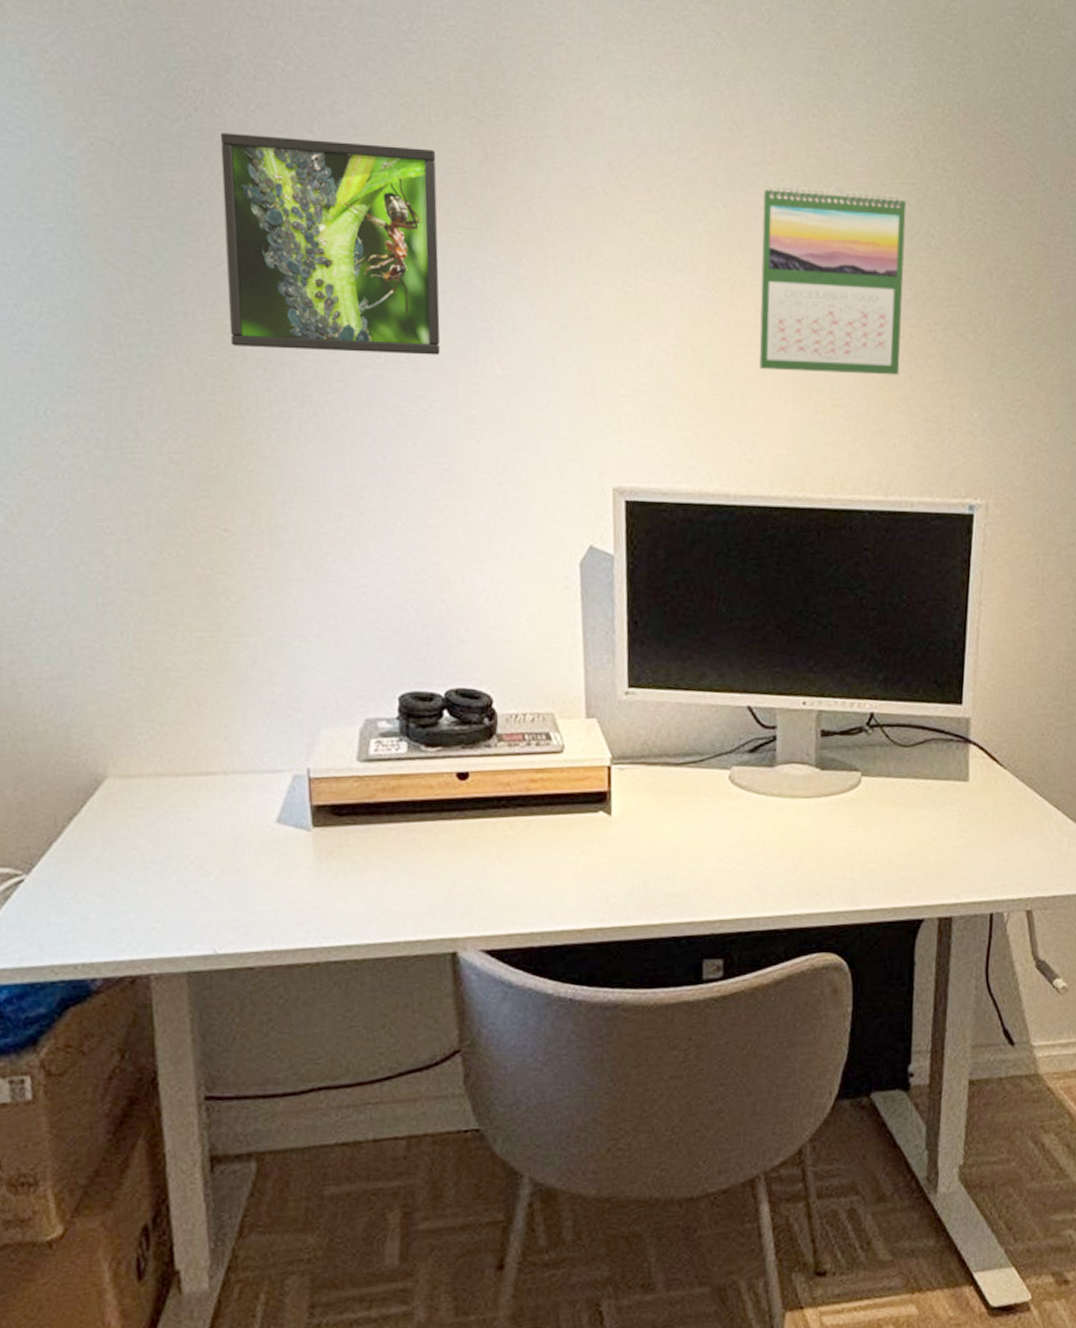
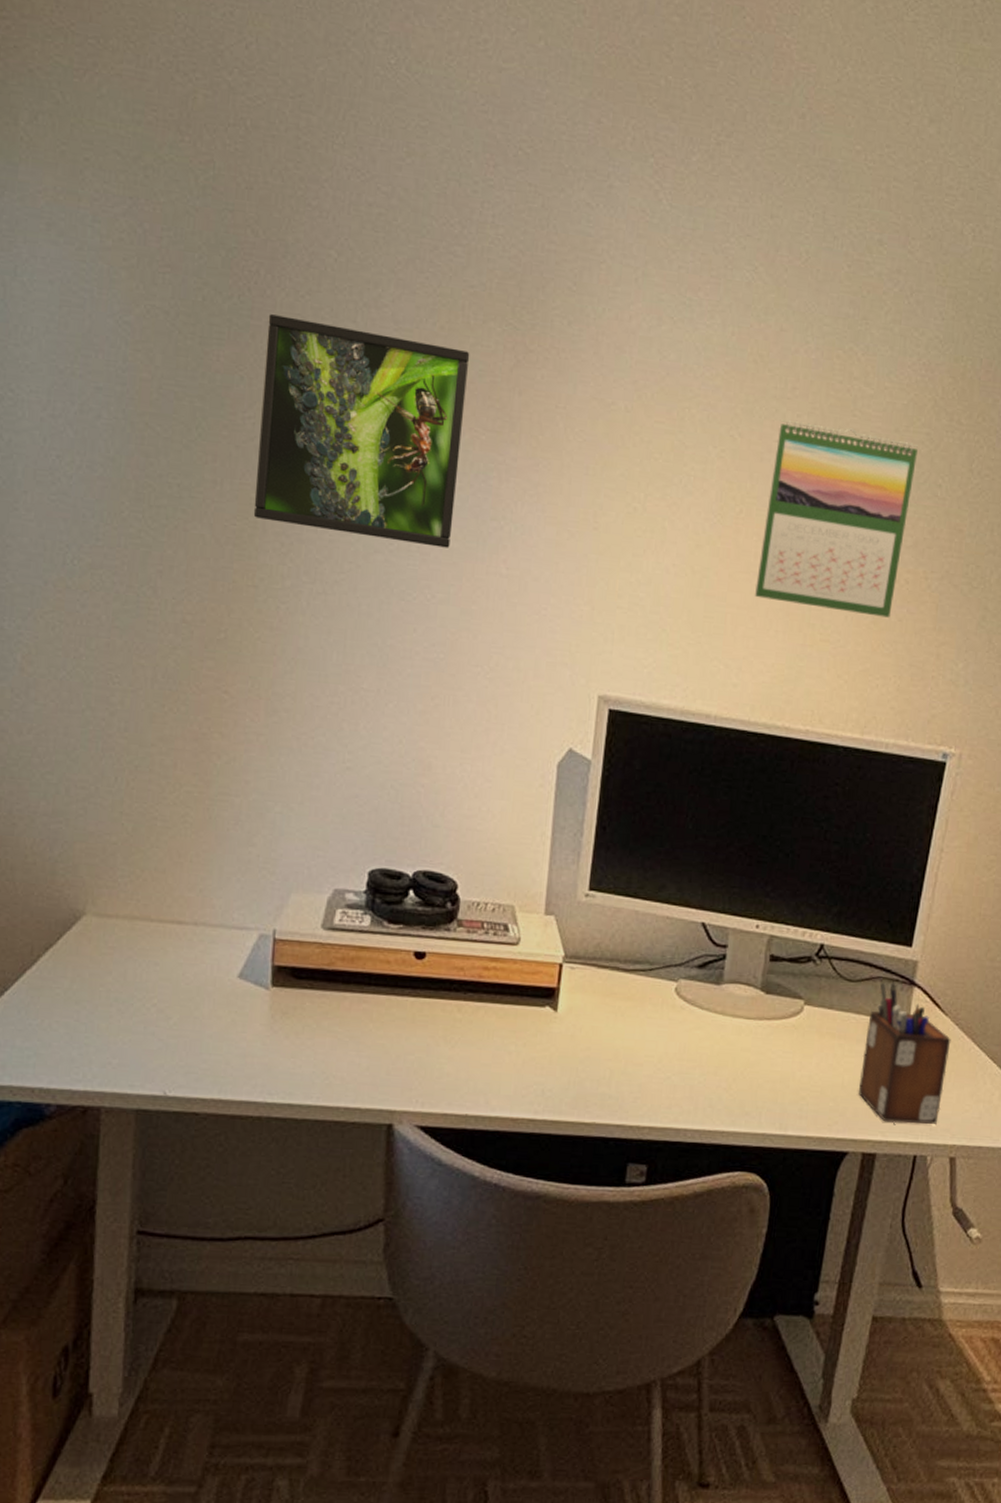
desk organizer: none [926,742,1013,884] -> present [859,981,951,1125]

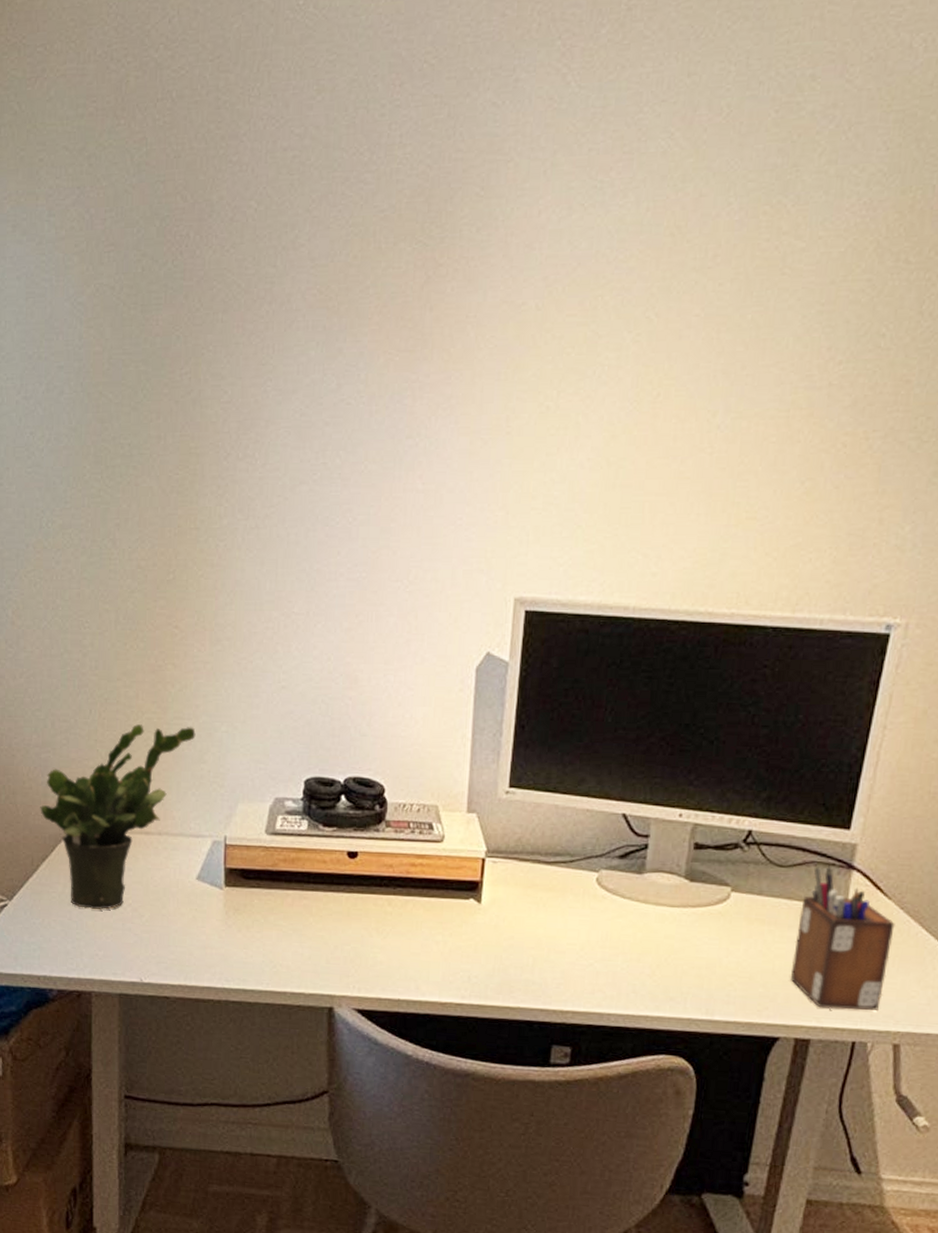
potted plant: none [45,797,244,1010] -> present [40,724,196,910]
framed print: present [253,314,470,548] -> none [193,272,382,471]
calendar: present [755,419,918,618] -> none [675,288,857,486]

